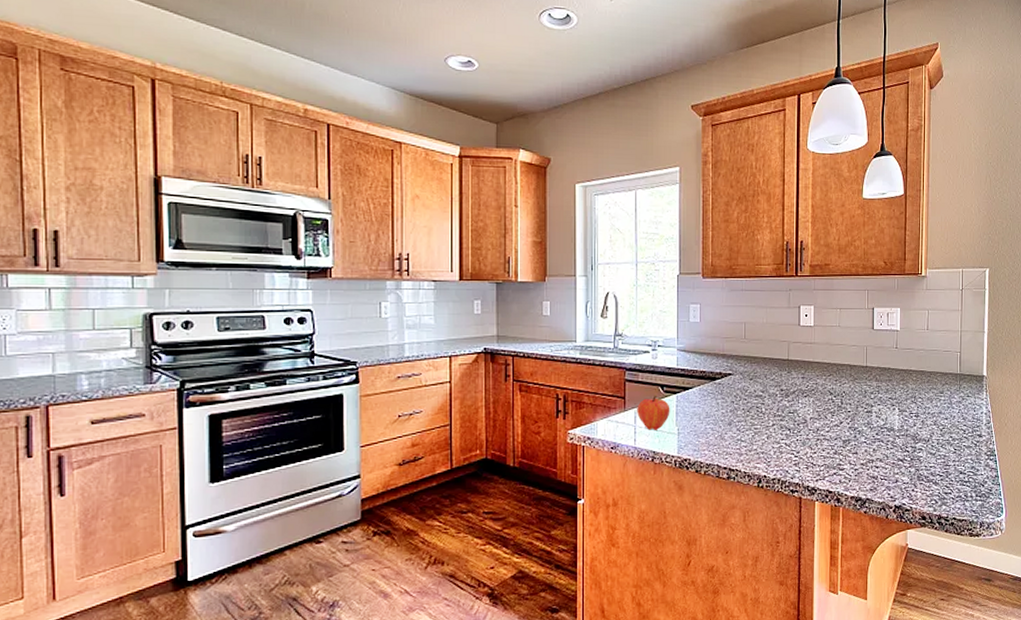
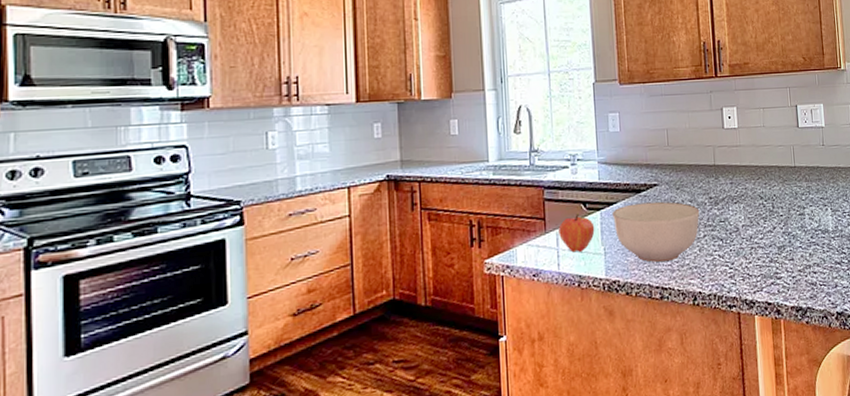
bowl: none [687,390,771,446] -> present [611,201,700,263]

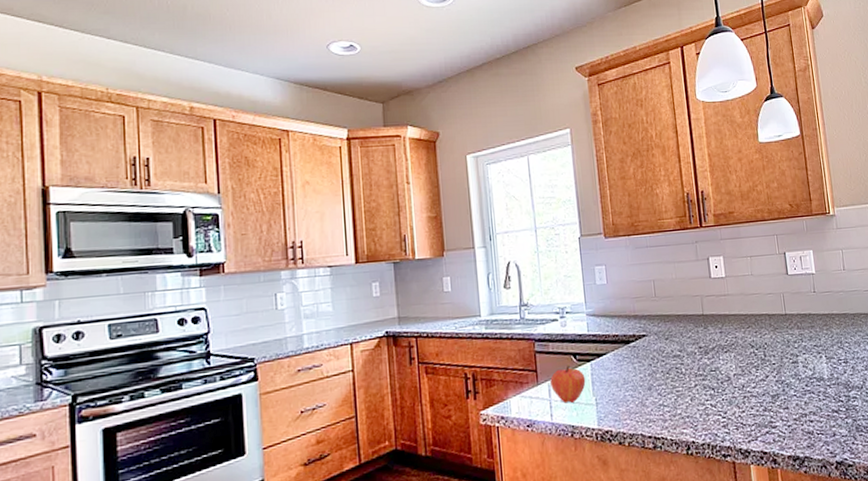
bowl: present [611,201,700,263] -> none [601,352,690,412]

